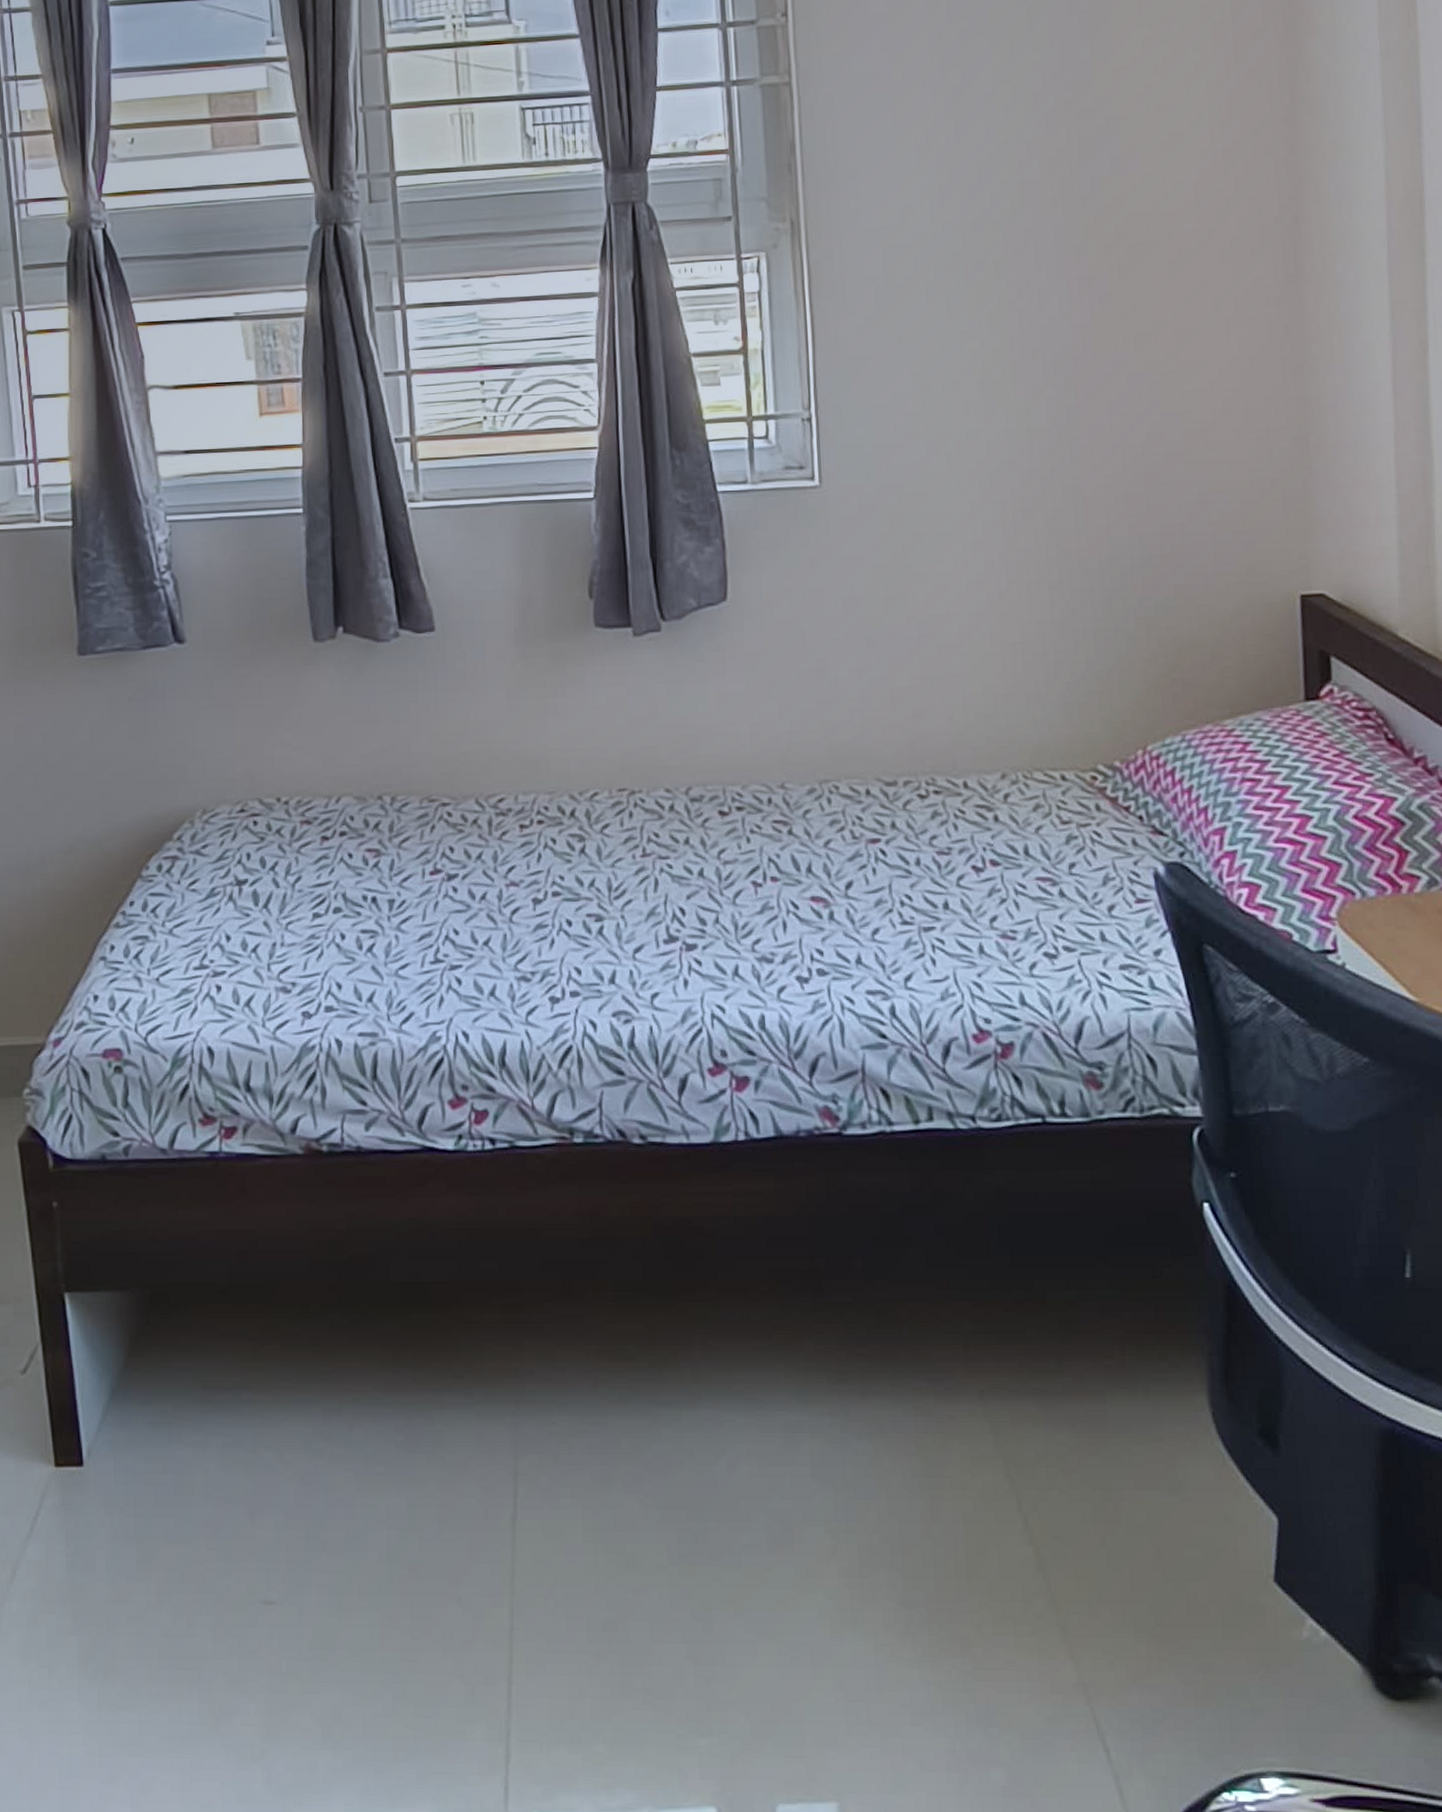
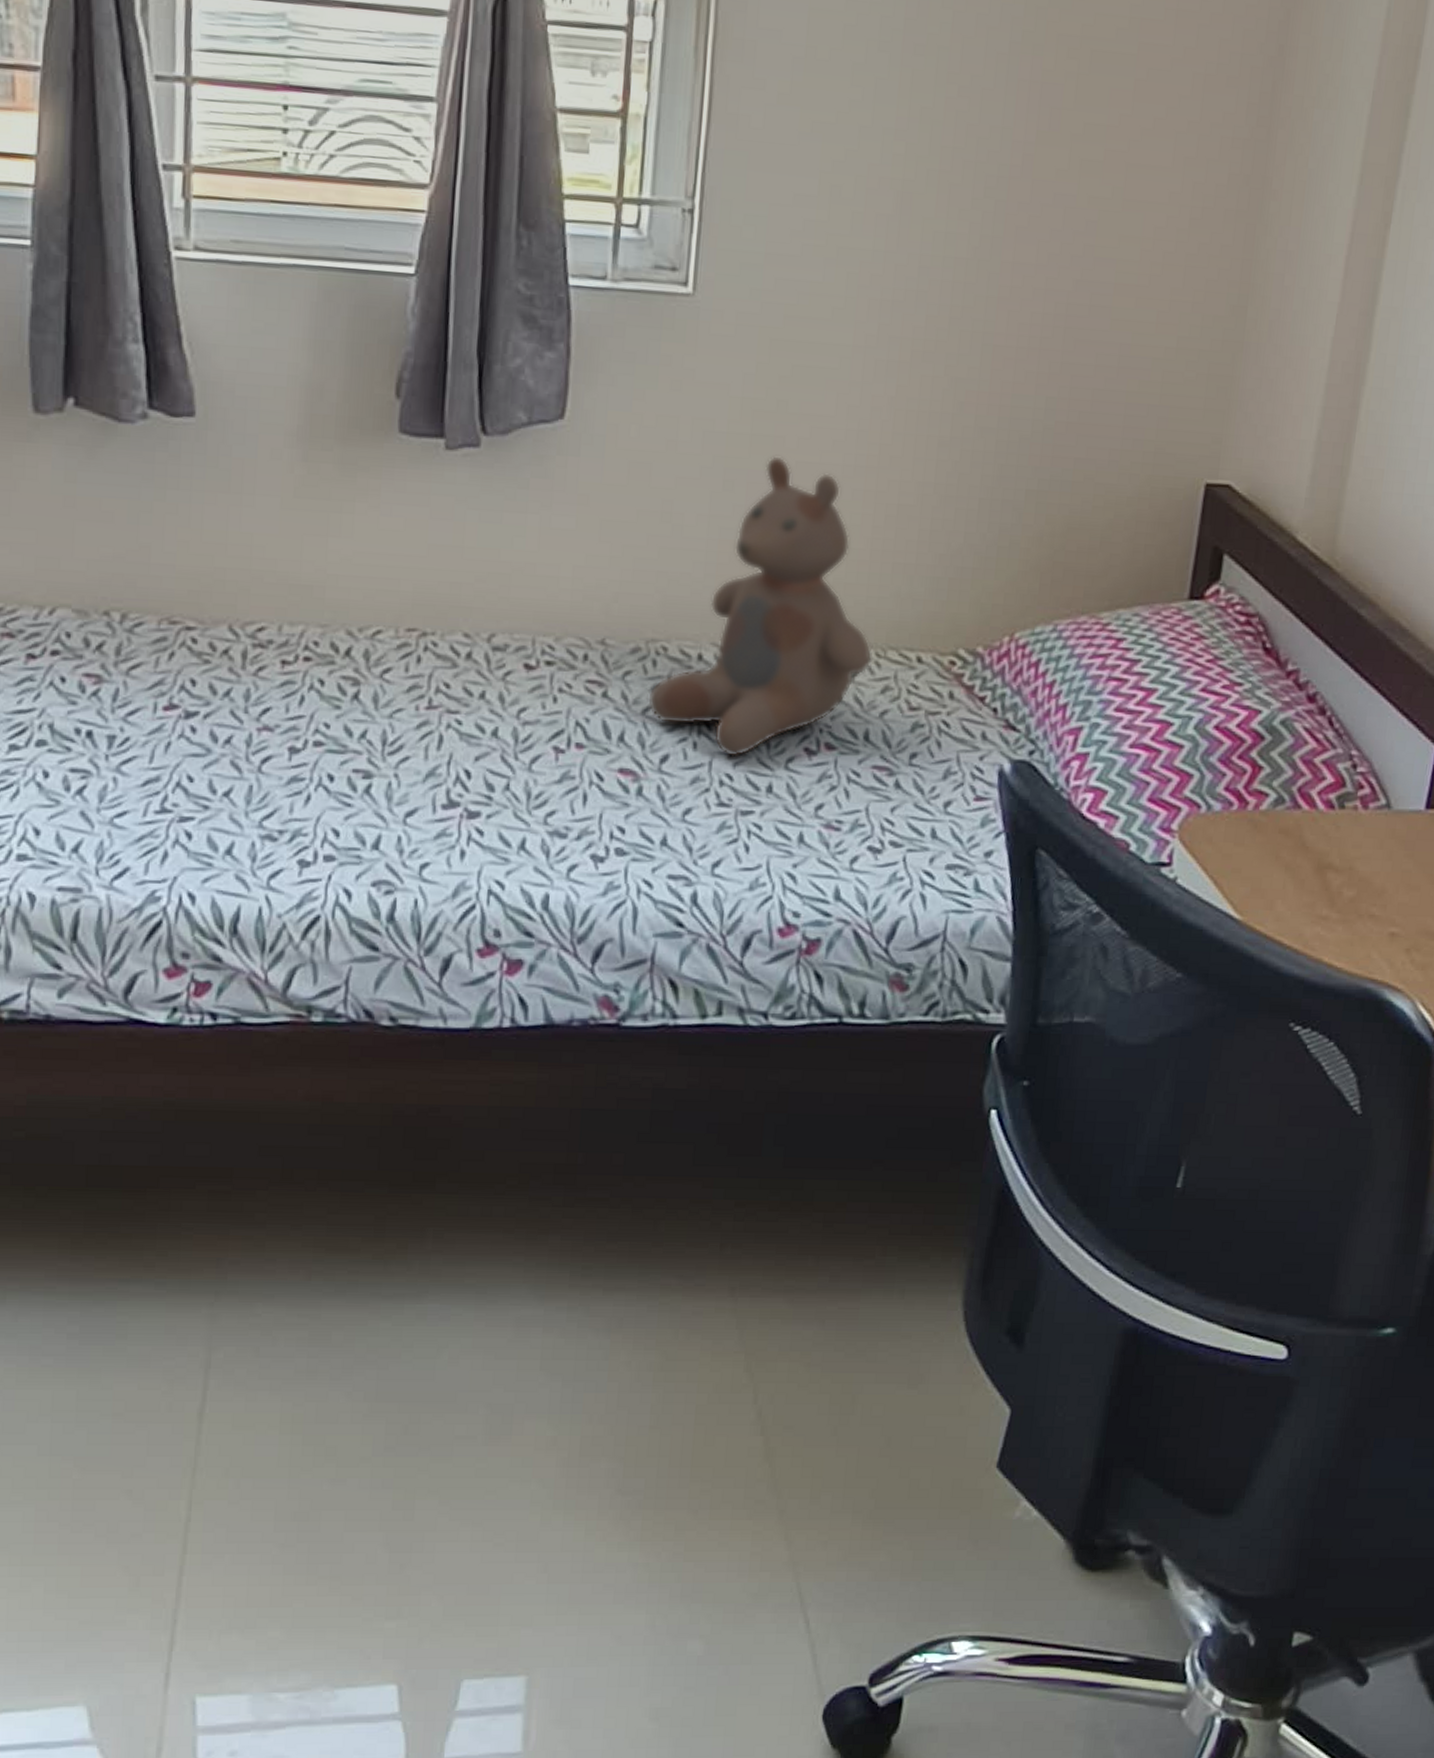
bear: none [827,612,1021,879] -> present [647,456,873,757]

